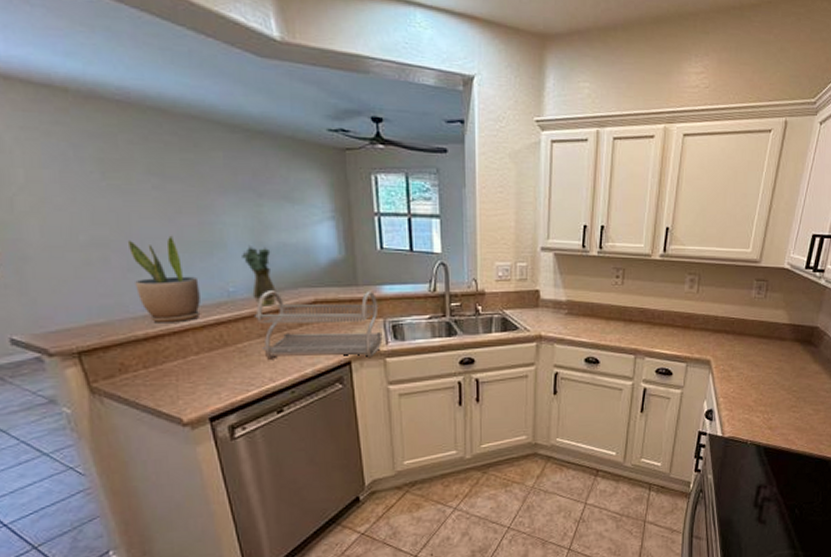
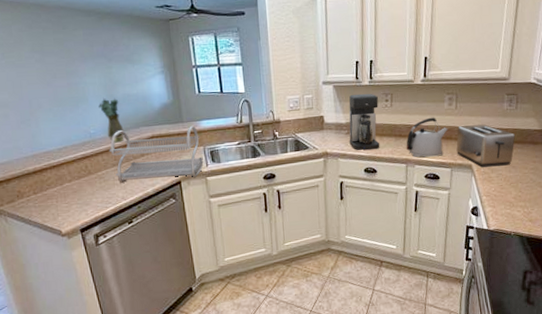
potted plant: present [127,235,201,324] -> none [20,95,72,160]
coffee maker: none [569,266,607,335] -> present [349,93,380,150]
kettle: none [636,301,687,349] -> present [406,117,448,158]
toaster: none [694,314,761,364] -> present [456,124,515,167]

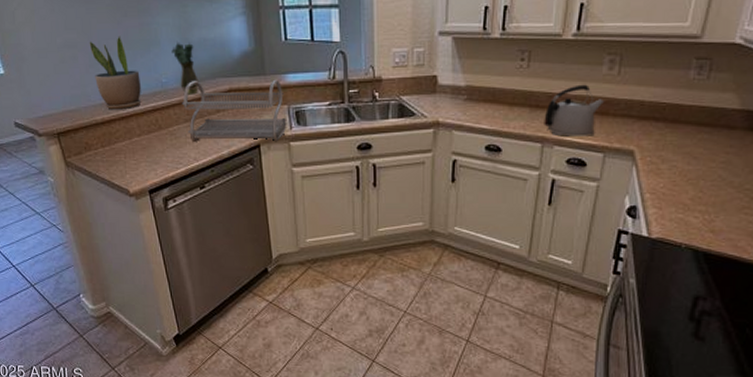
potted plant: none [20,95,72,160] -> present [89,36,142,110]
coffee maker: present [349,93,380,150] -> none [468,48,511,122]
toaster: present [456,124,515,167] -> none [614,98,702,155]

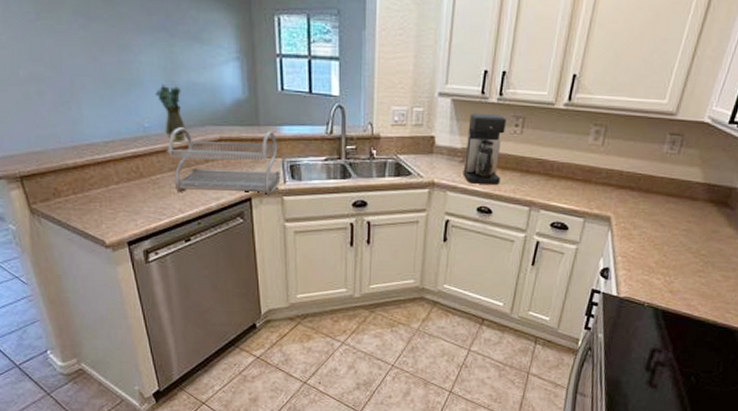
potted plant: present [89,36,142,110] -> none [58,72,121,154]
coffee maker: none [468,48,511,122] -> present [463,112,506,184]
kettle: present [544,84,605,137] -> none [532,152,589,202]

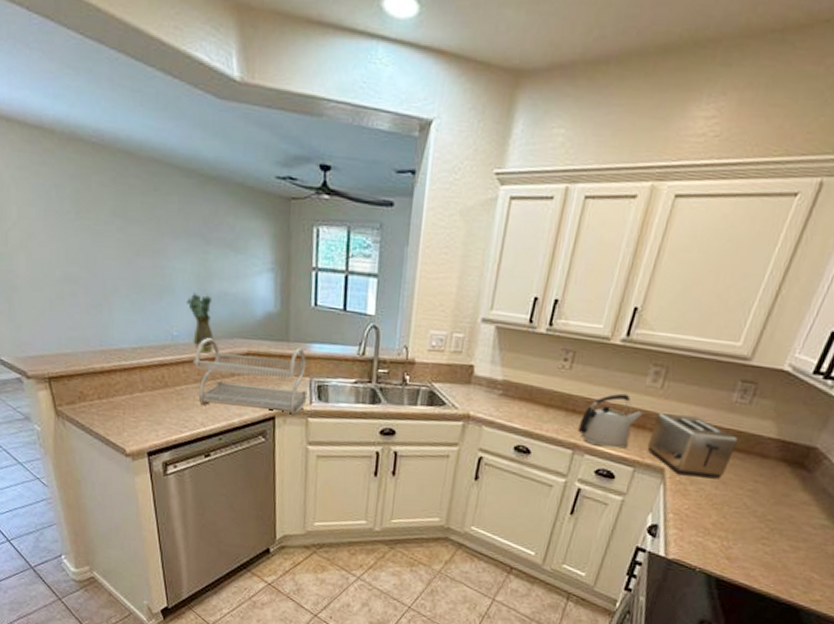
coffee maker: present [463,112,506,184] -> none [501,342,555,423]
kettle: none [532,152,589,202] -> present [578,393,644,449]
toaster: none [594,168,671,223] -> present [647,413,738,479]

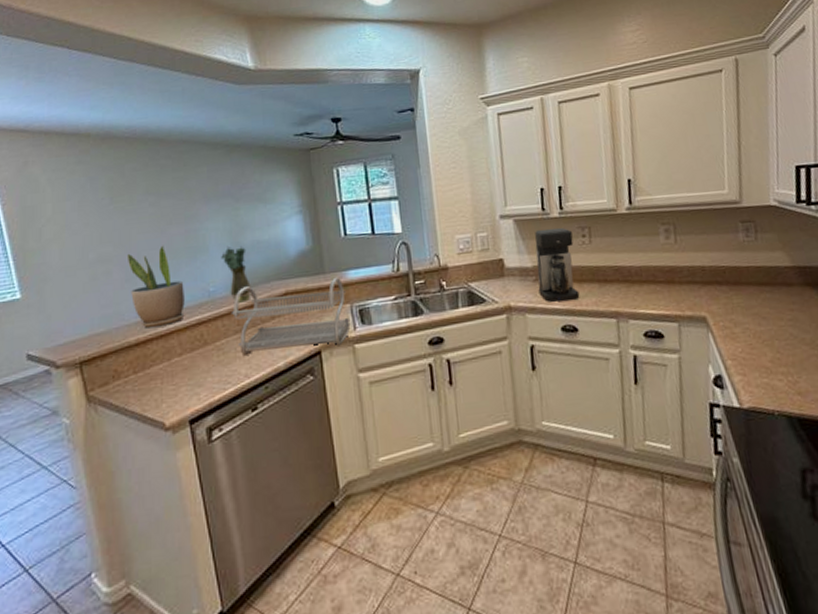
potted plant: none [92,276,148,360] -> present [127,245,185,328]
coffee maker: none [501,342,555,423] -> present [535,227,580,302]
kettle: present [578,393,644,449] -> none [614,255,669,310]
toaster: present [647,413,738,479] -> none [680,262,761,320]

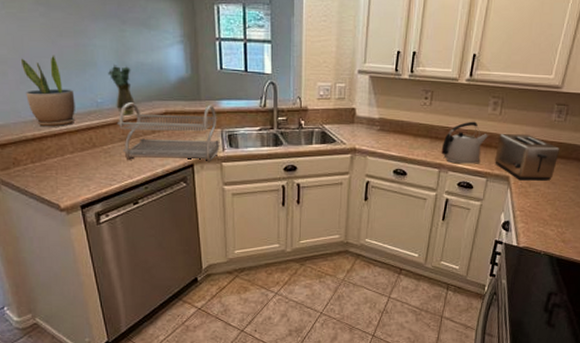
coffee maker: present [535,227,580,302] -> none [380,87,417,150]
kettle: none [614,255,669,310] -> present [441,121,489,164]
toaster: none [680,262,761,320] -> present [495,134,559,181]

